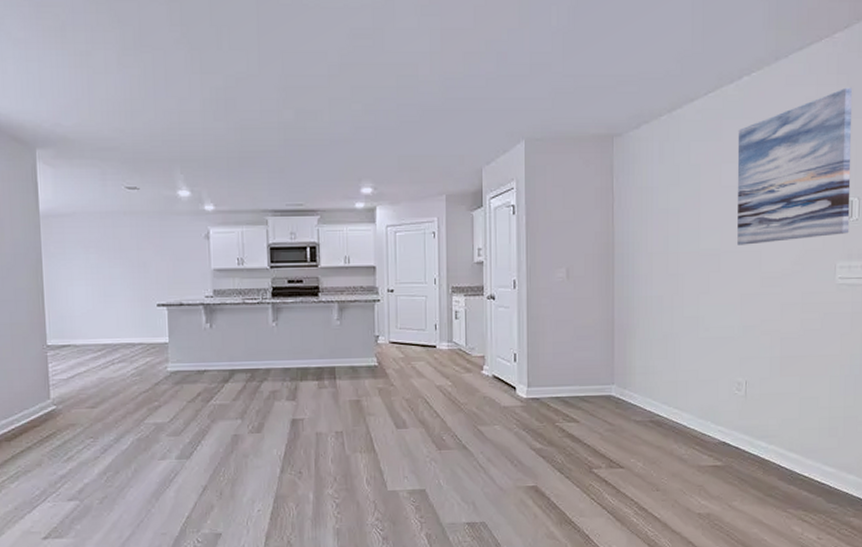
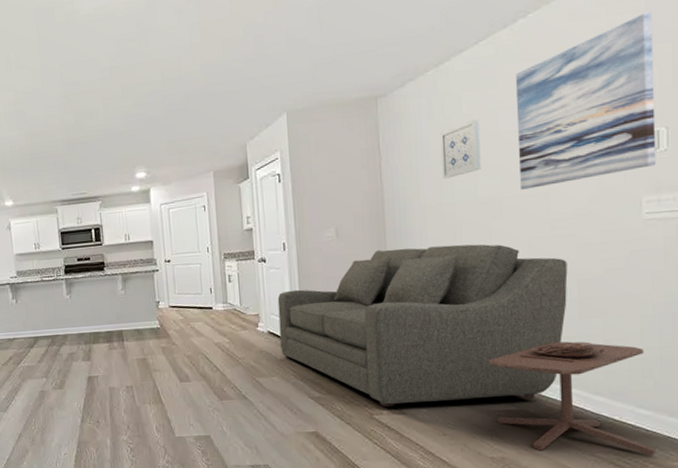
sofa: none [504,295,773,461] -> present [277,244,568,408]
wall art: none [669,171,705,227] -> present [440,119,481,179]
side table: none [701,398,836,513] -> present [488,341,656,457]

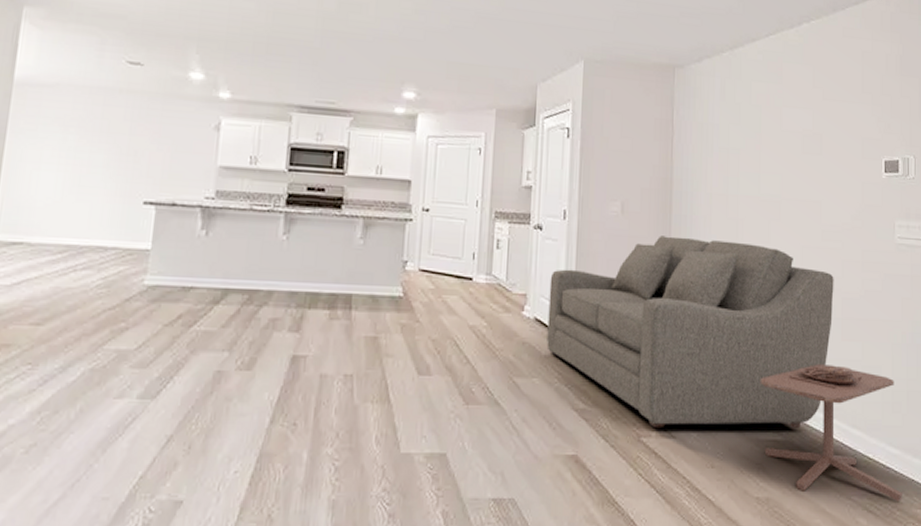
wall art: present [440,119,481,179] -> none [729,112,765,168]
wall art: present [515,11,657,190] -> none [797,45,907,195]

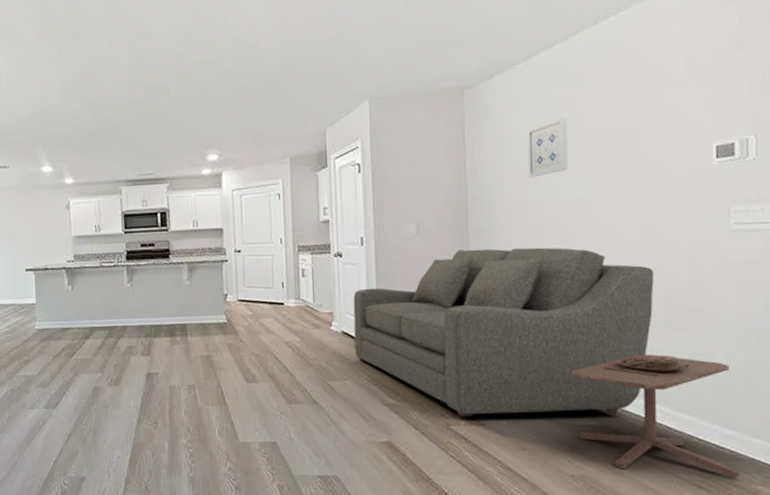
wall art: none [729,112,765,168] -> present [527,117,568,178]

